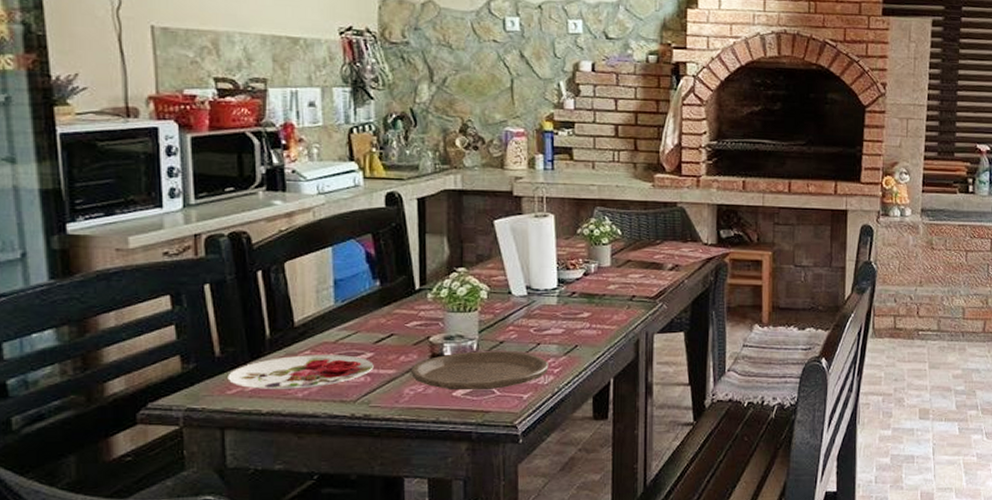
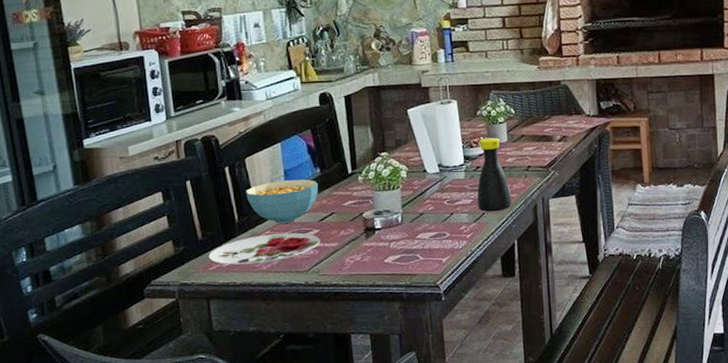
cereal bowl: none [281,292,376,343] -> present [245,179,318,223]
plate: present [410,351,549,391] -> none [349,221,462,258]
bottle: none [570,261,610,345] -> present [477,138,511,212]

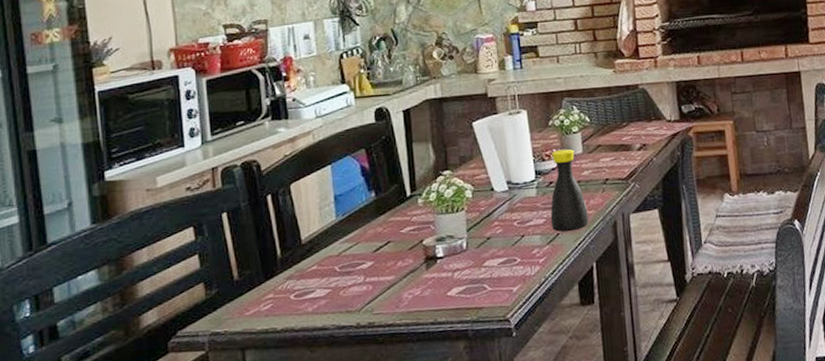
plate: present [209,232,320,265] -> none [245,266,374,308]
cereal bowl: present [245,179,318,223] -> none [289,205,373,257]

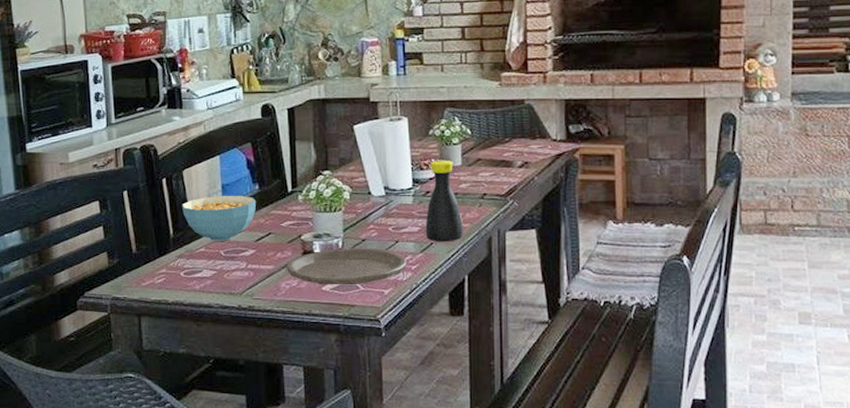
cereal bowl: none [289,205,373,257] -> present [181,196,256,241]
plate: none [407,246,534,291] -> present [286,248,407,285]

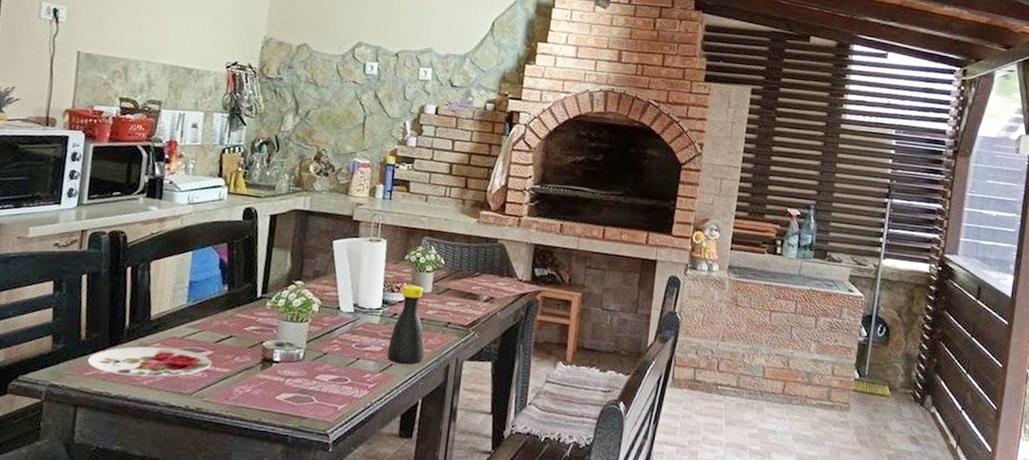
plate: none [142,252,256,282] -> present [87,346,212,378]
cereal bowl: present [181,196,256,241] -> none [143,291,222,339]
plate: present [286,248,407,285] -> none [242,359,365,398]

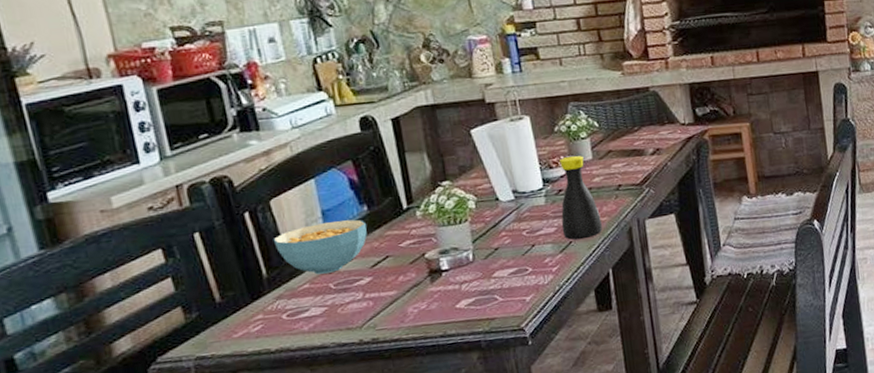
plate: present [87,346,212,378] -> none [231,283,374,329]
cereal bowl: none [143,291,222,339] -> present [273,219,367,275]

